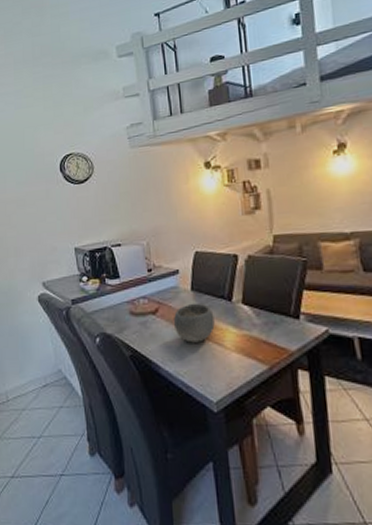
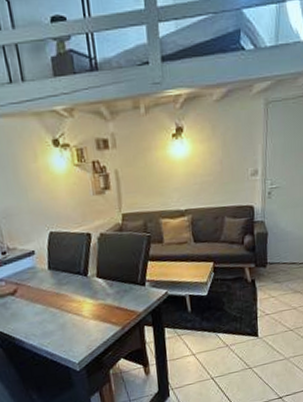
bowl: present [173,303,215,343] -> none [33,280,73,317]

